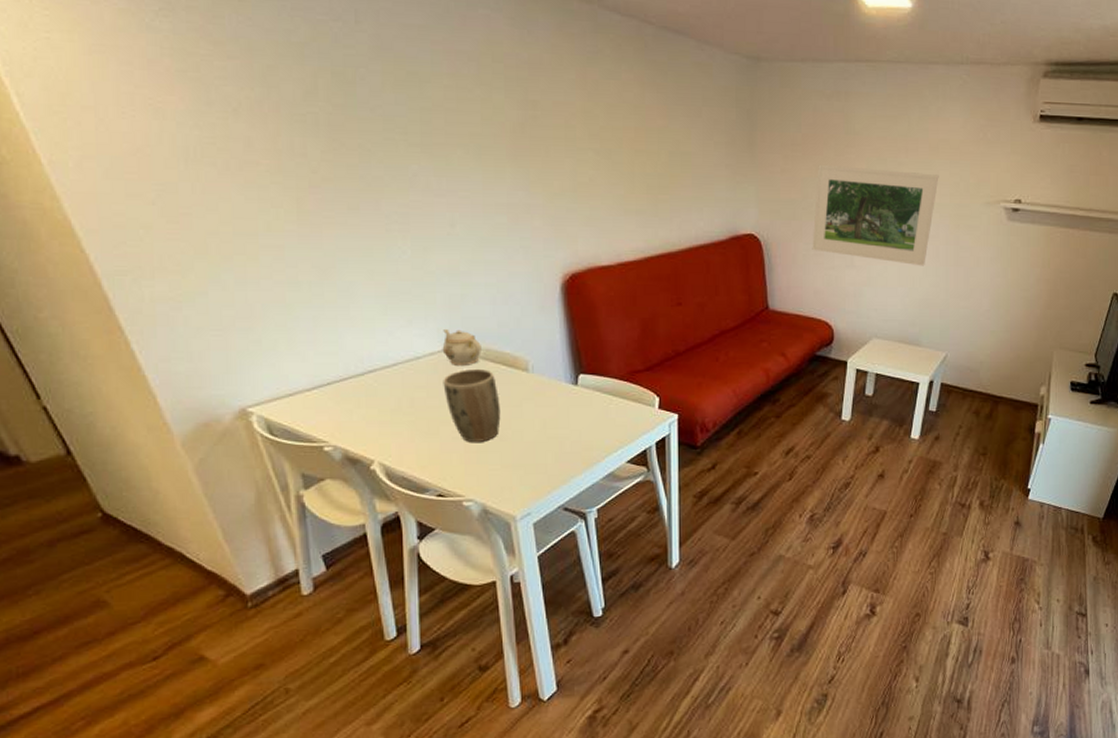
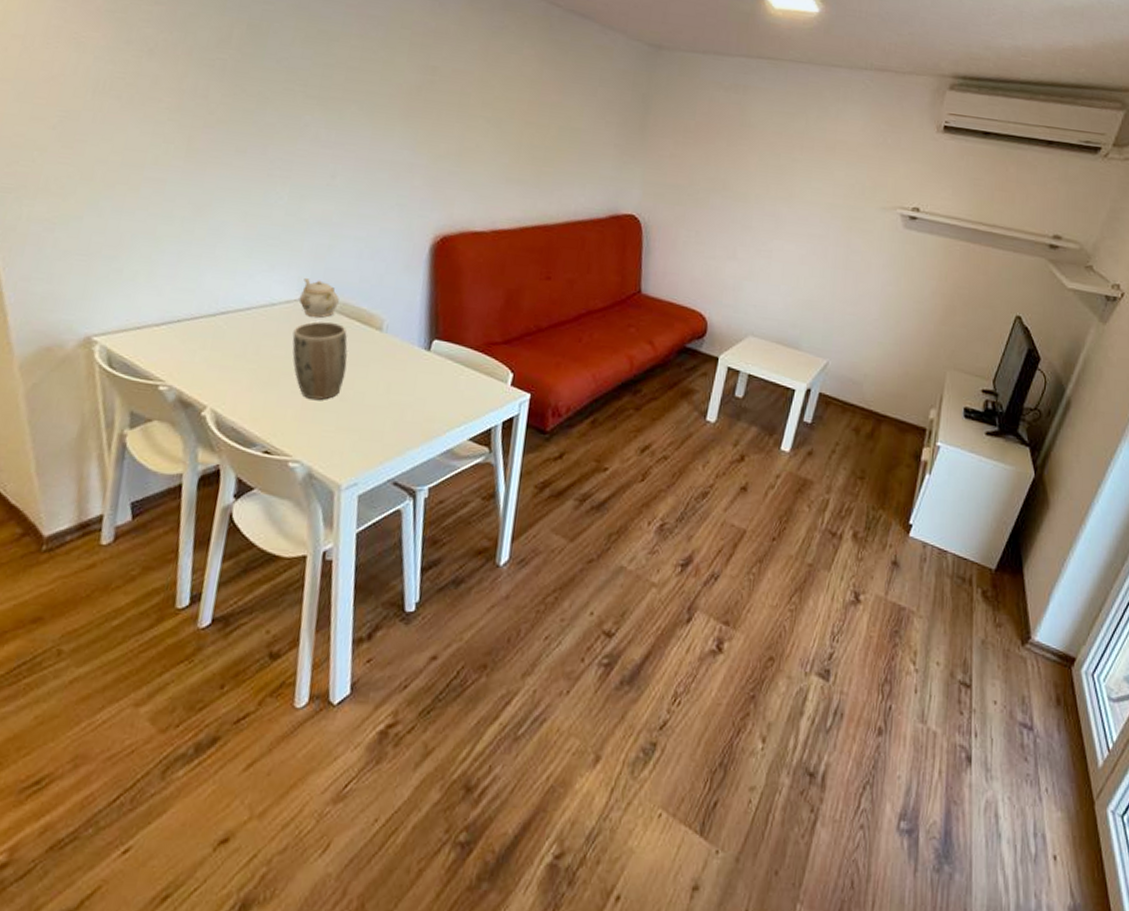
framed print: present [812,164,939,266] -> none [693,152,834,266]

